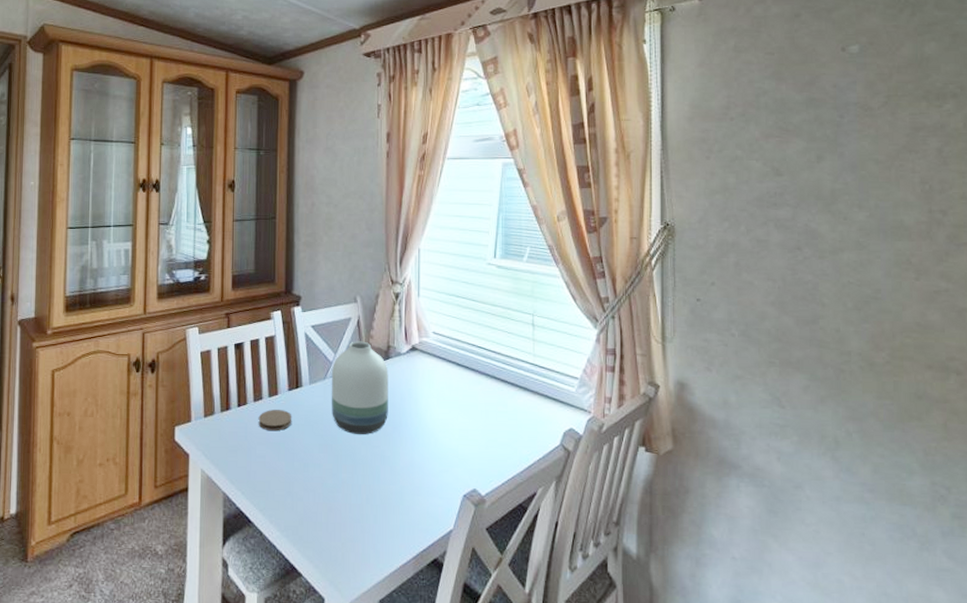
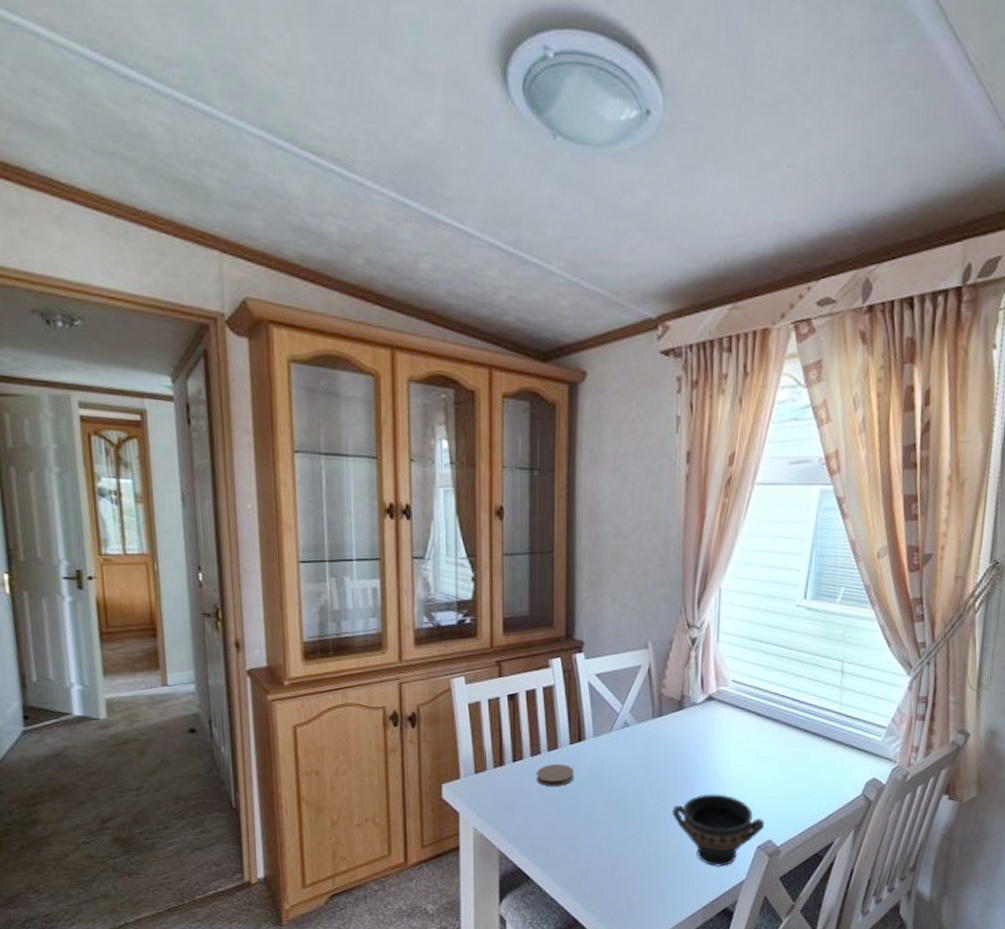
vase: present [331,341,389,435] -> none [617,690,682,789]
bowl: none [382,441,469,515] -> present [672,794,765,867]

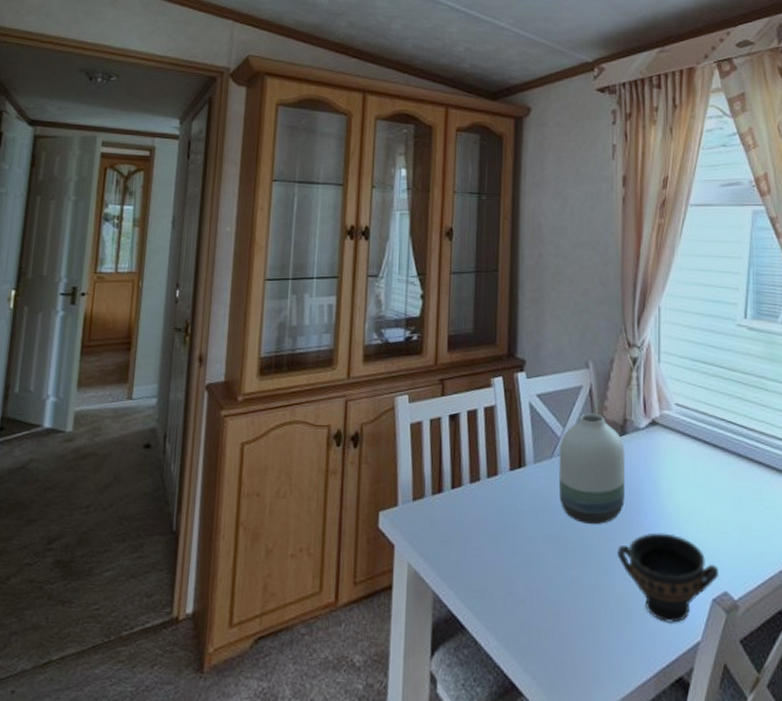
coaster: present [536,763,575,787] -> none [474,492,514,519]
vase: none [617,690,682,789] -> present [558,413,625,525]

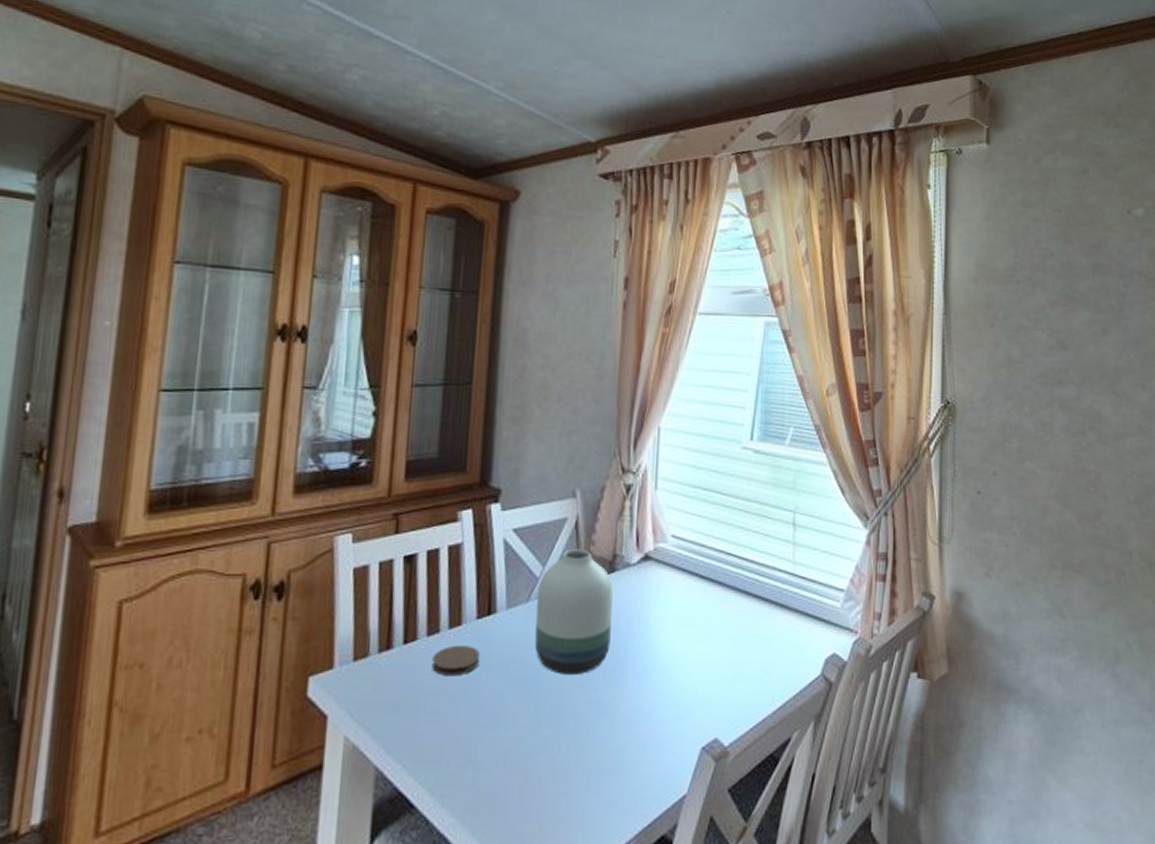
coaster: none [474,492,514,519] -> present [431,644,481,676]
bowl: present [617,532,720,623] -> none [599,679,710,778]

